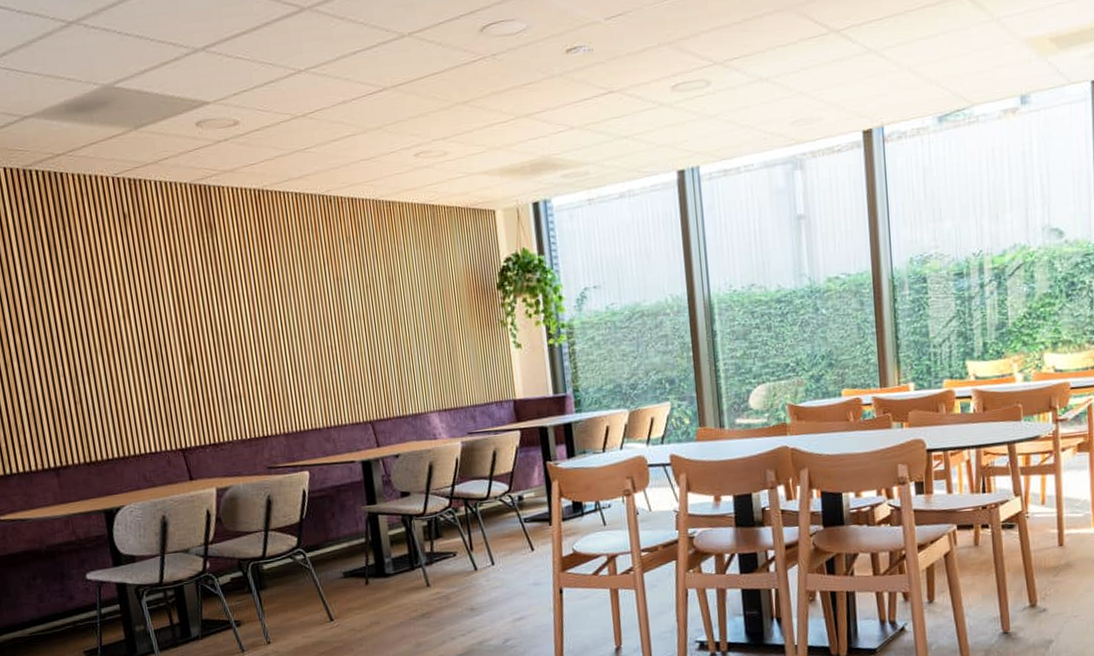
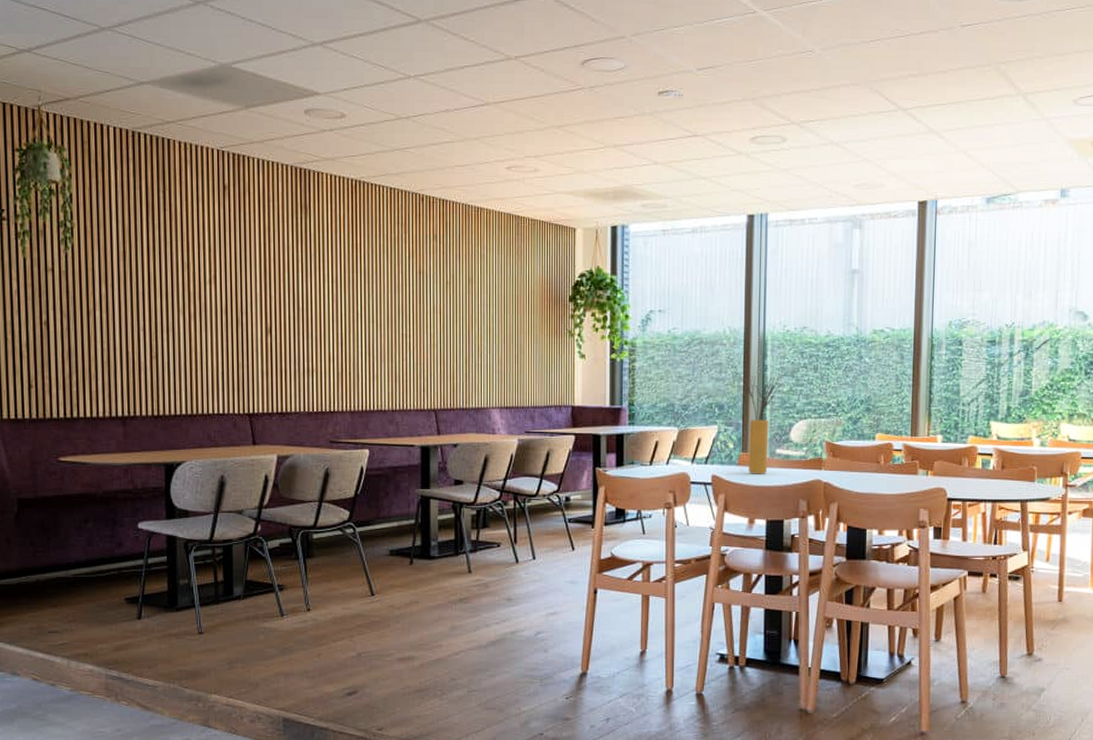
vase: none [697,339,734,449] -> present [747,374,783,474]

